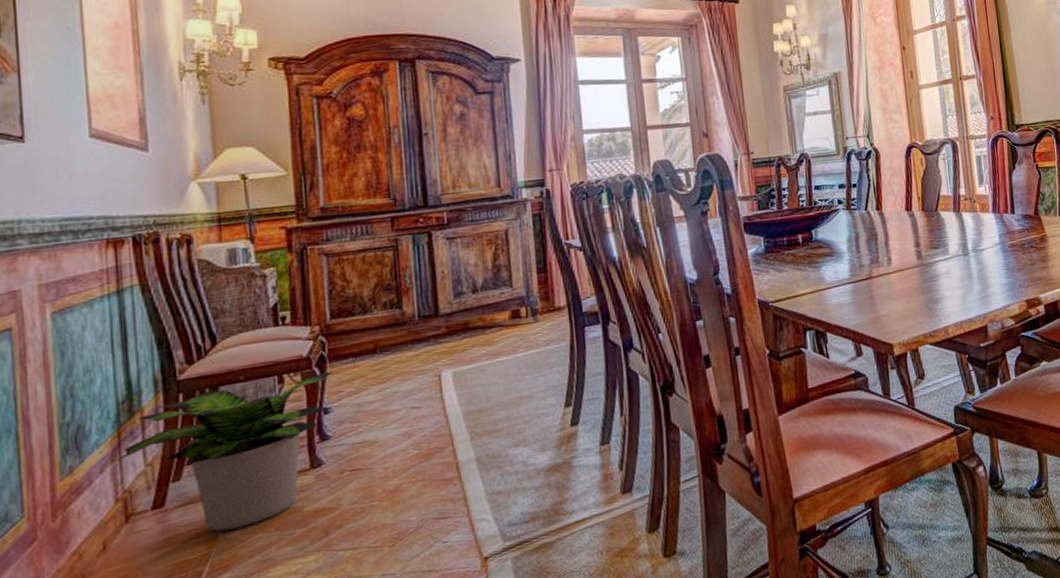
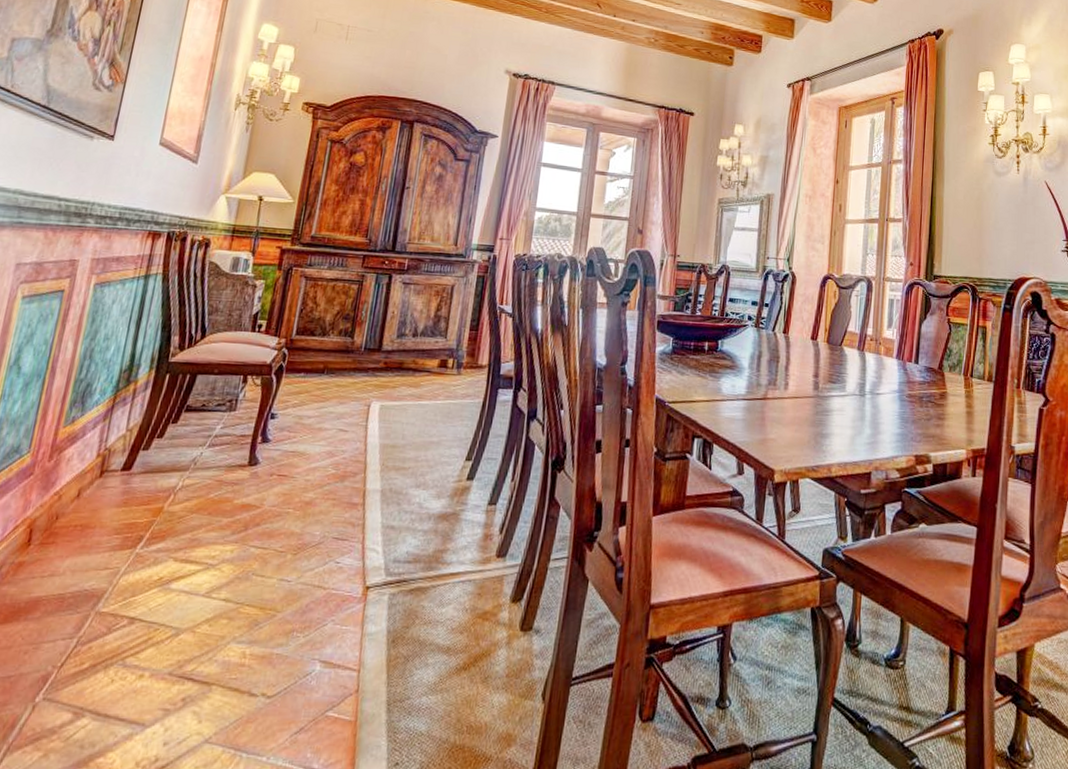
potted plant: present [111,370,335,532] -> none [103,376,288,505]

